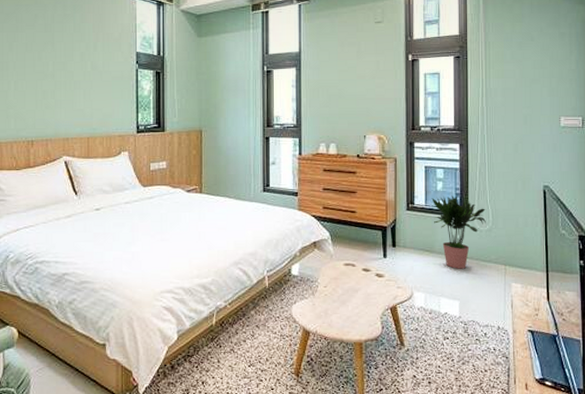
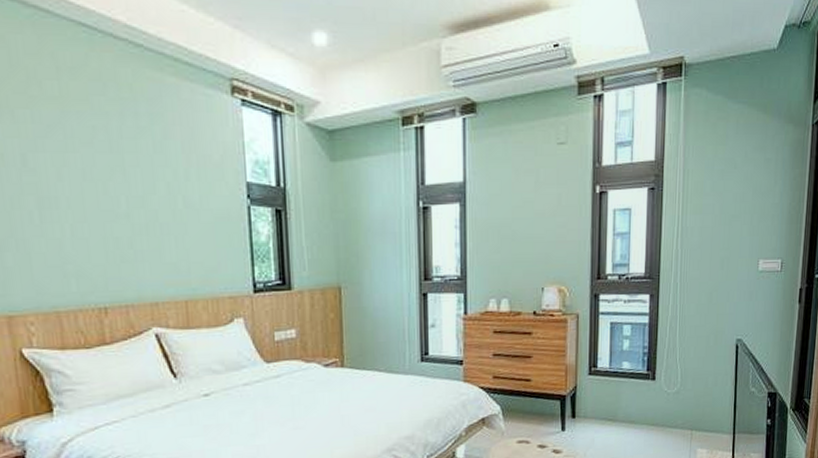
potted plant: present [431,195,486,269] -> none [616,355,674,438]

